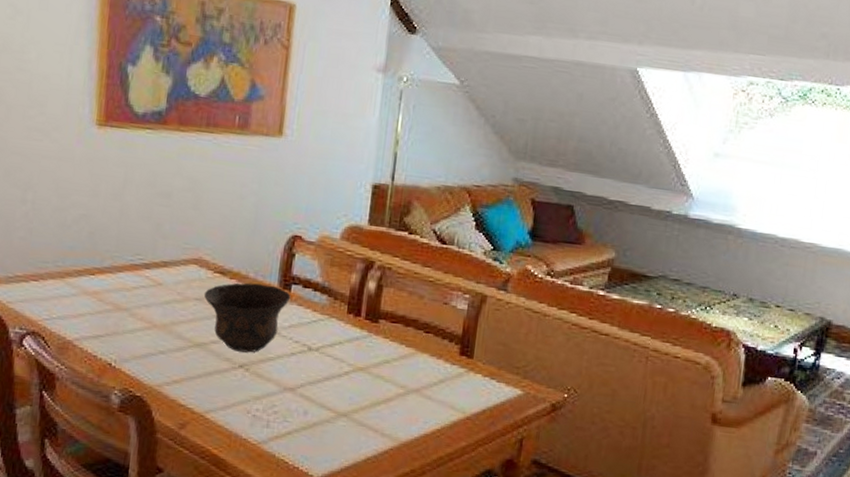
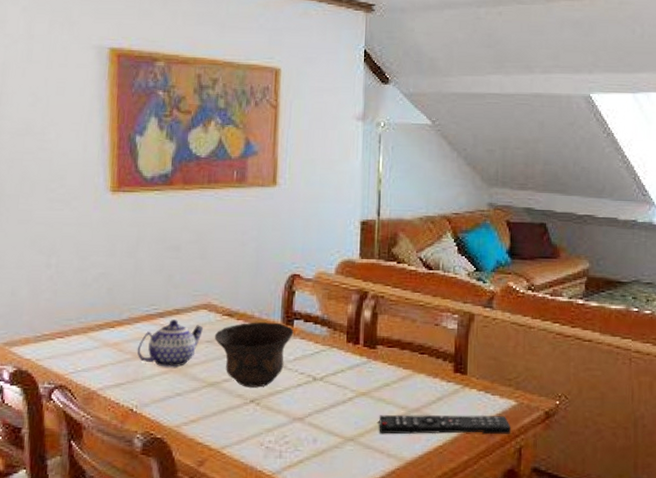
teapot: none [118,272,192,324] -> present [137,319,203,368]
remote control: none [374,392,515,424] -> present [378,414,512,435]

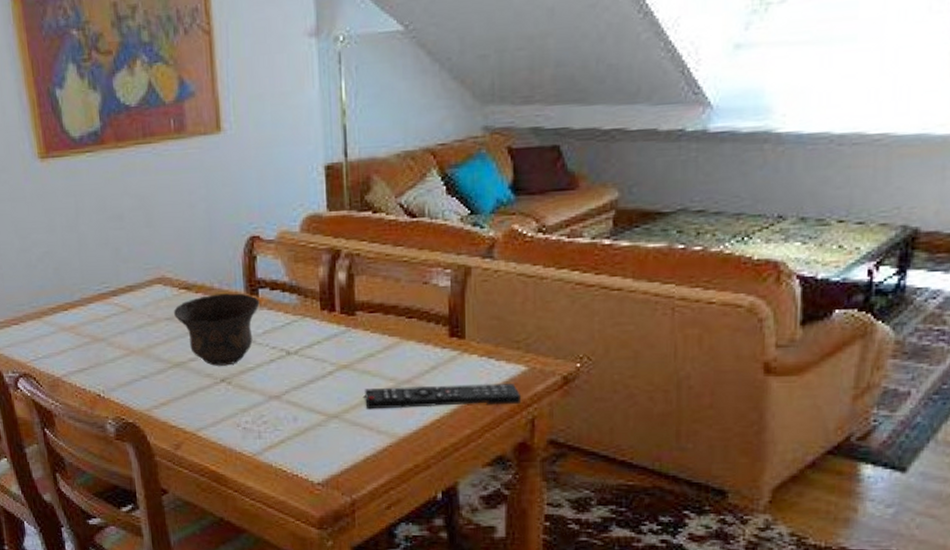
teapot: present [137,319,203,368] -> none [94,297,160,349]

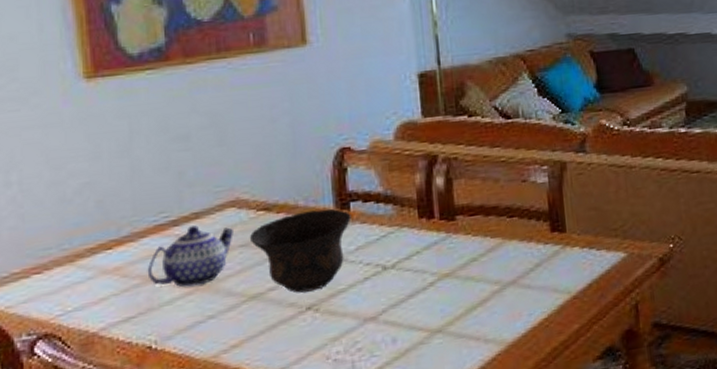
teapot: none [94,297,160,349] -> present [147,225,233,288]
remote control: present [364,384,522,410] -> none [468,271,624,318]

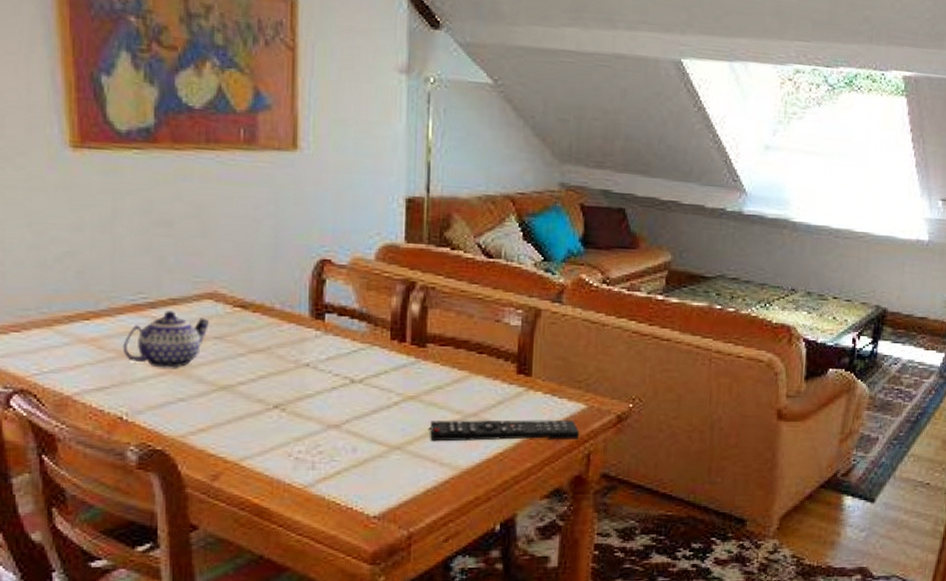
bowl: present [249,208,352,293] -> none [224,315,325,391]
remote control: none [468,271,624,318] -> present [429,419,580,442]

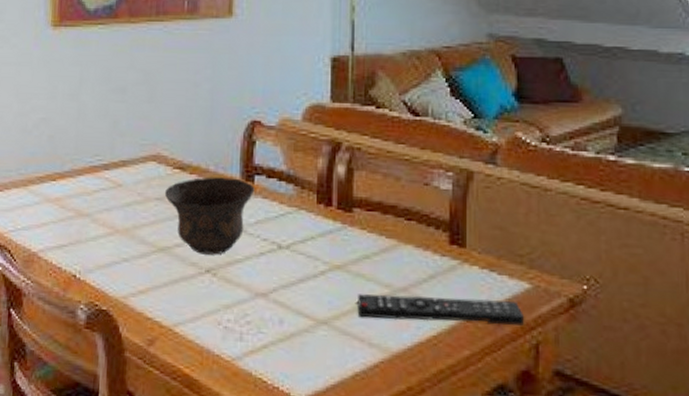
teapot: present [122,311,209,368] -> none [80,172,152,228]
bowl: none [224,315,325,391] -> present [164,177,255,255]

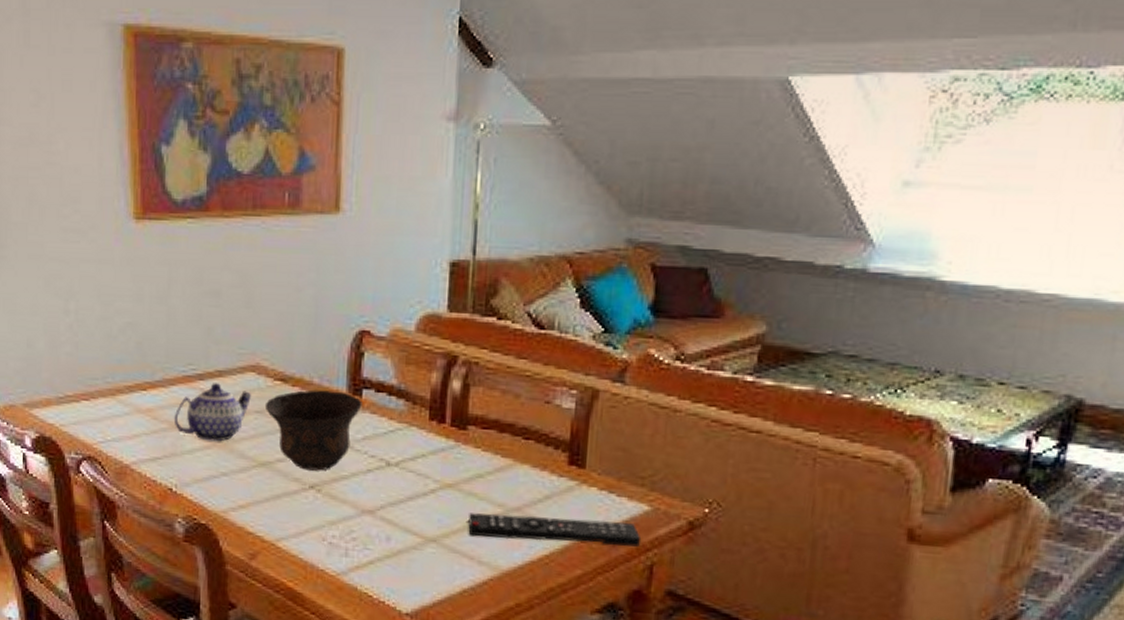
teapot: none [80,172,152,228] -> present [174,383,251,442]

